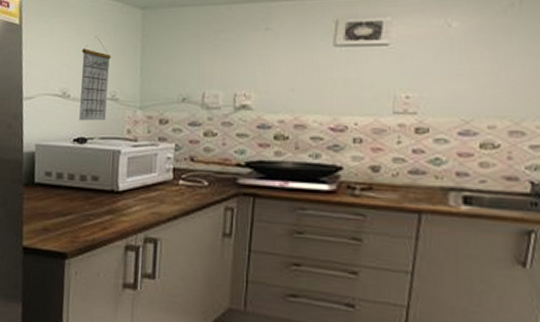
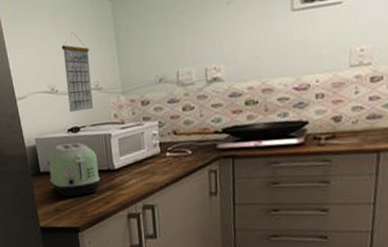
toaster: none [43,155,102,217] -> present [48,143,100,198]

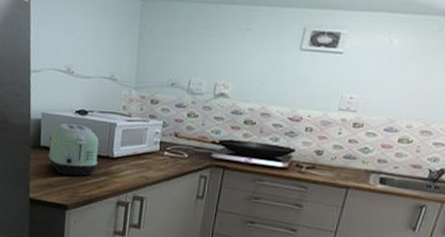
calendar: present [61,31,93,113] -> none [81,20,112,97]

